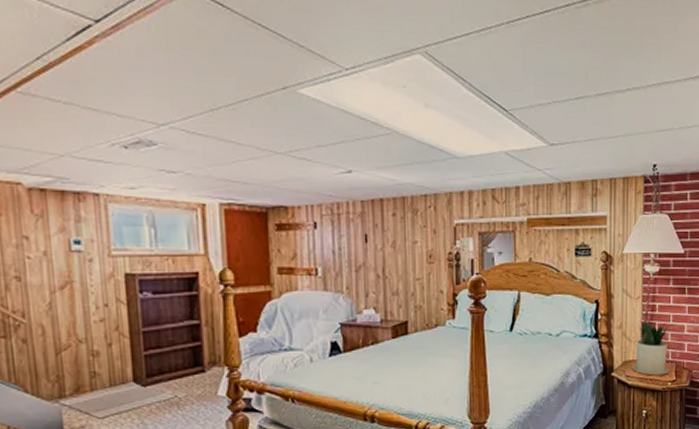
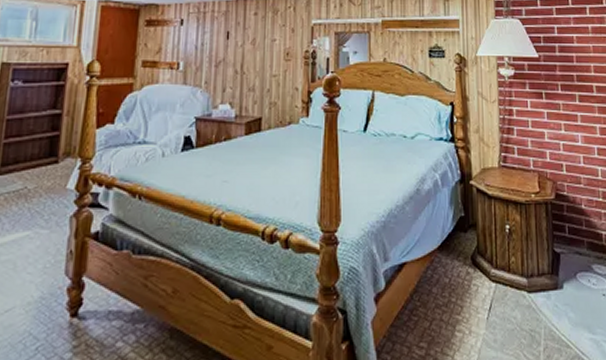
planter: present [632,320,669,376] -> none [491,124,532,186]

